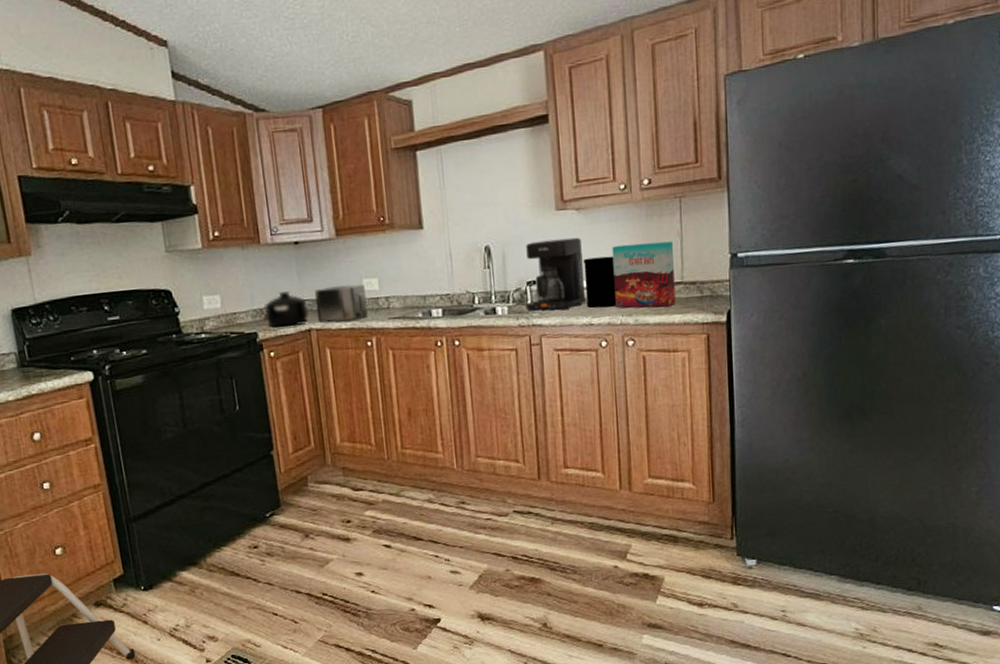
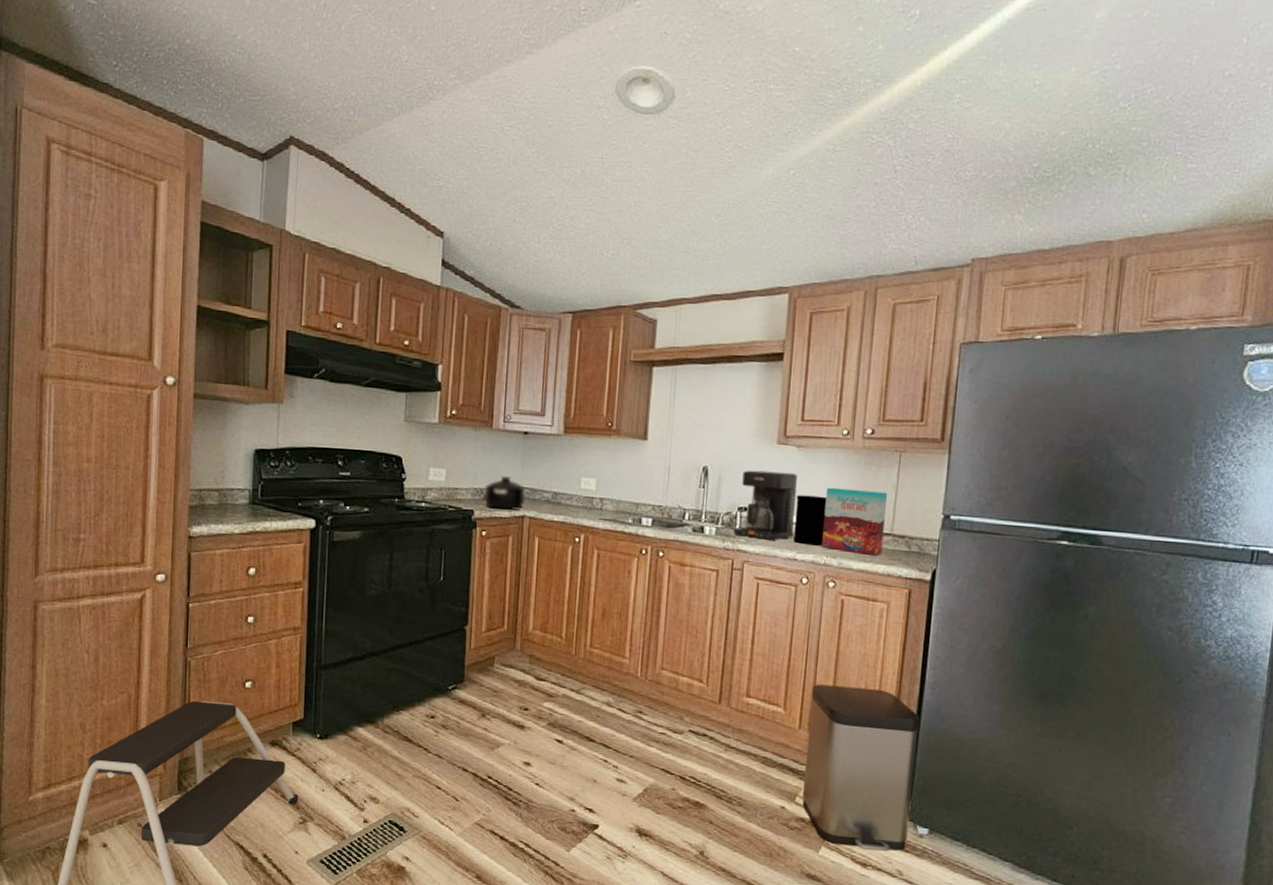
toaster: present [314,283,368,323] -> none [532,479,583,516]
pedal bin: none [626,436,738,591] -> present [802,684,920,852]

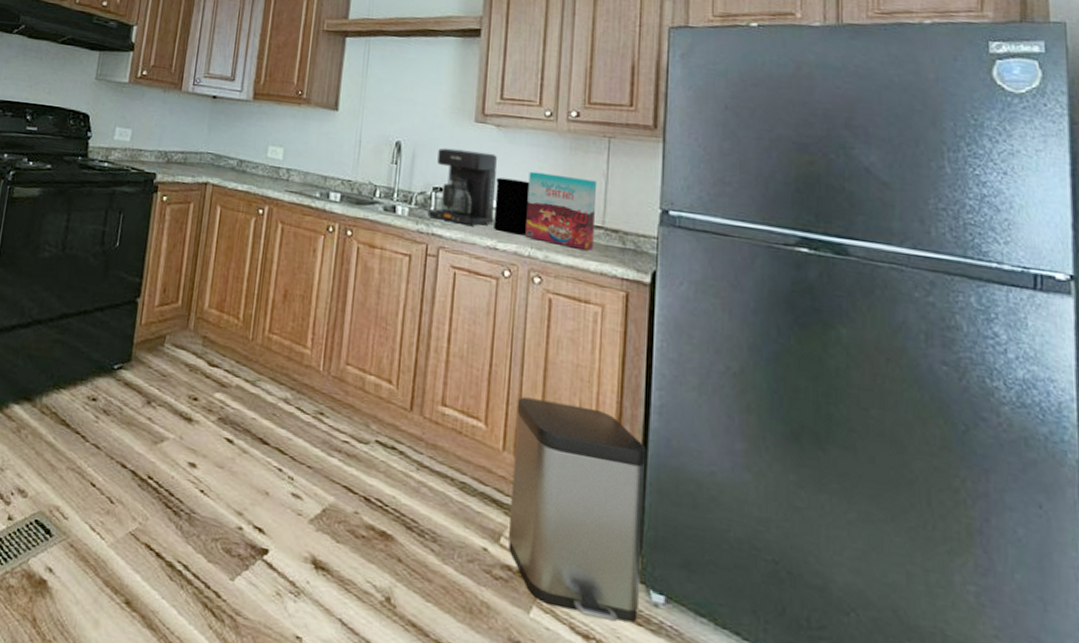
saucepan: present [483,476,526,511] -> none [167,140,211,177]

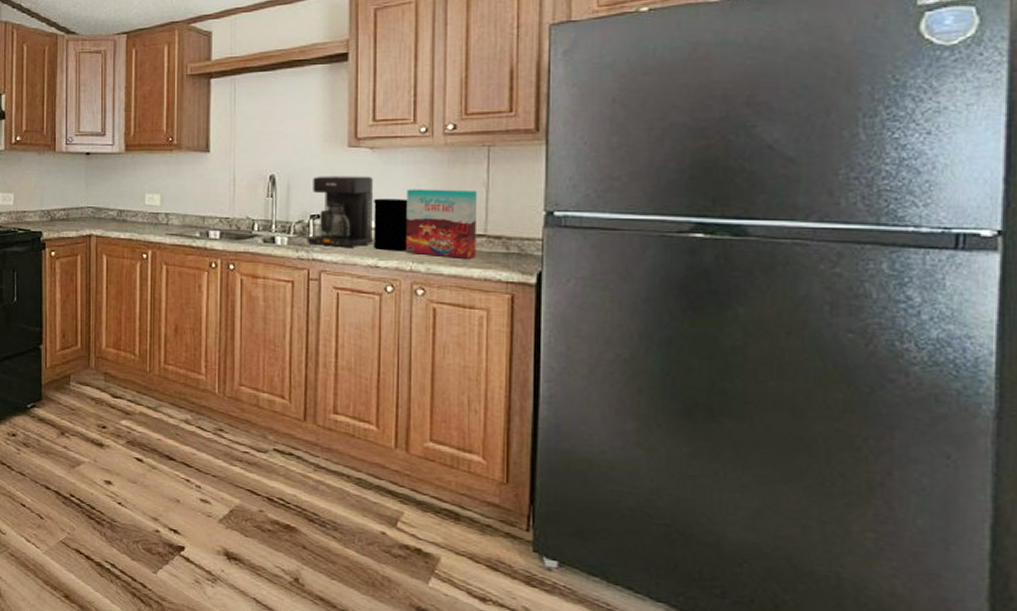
pedal bin: present [508,396,647,623] -> none [405,399,537,586]

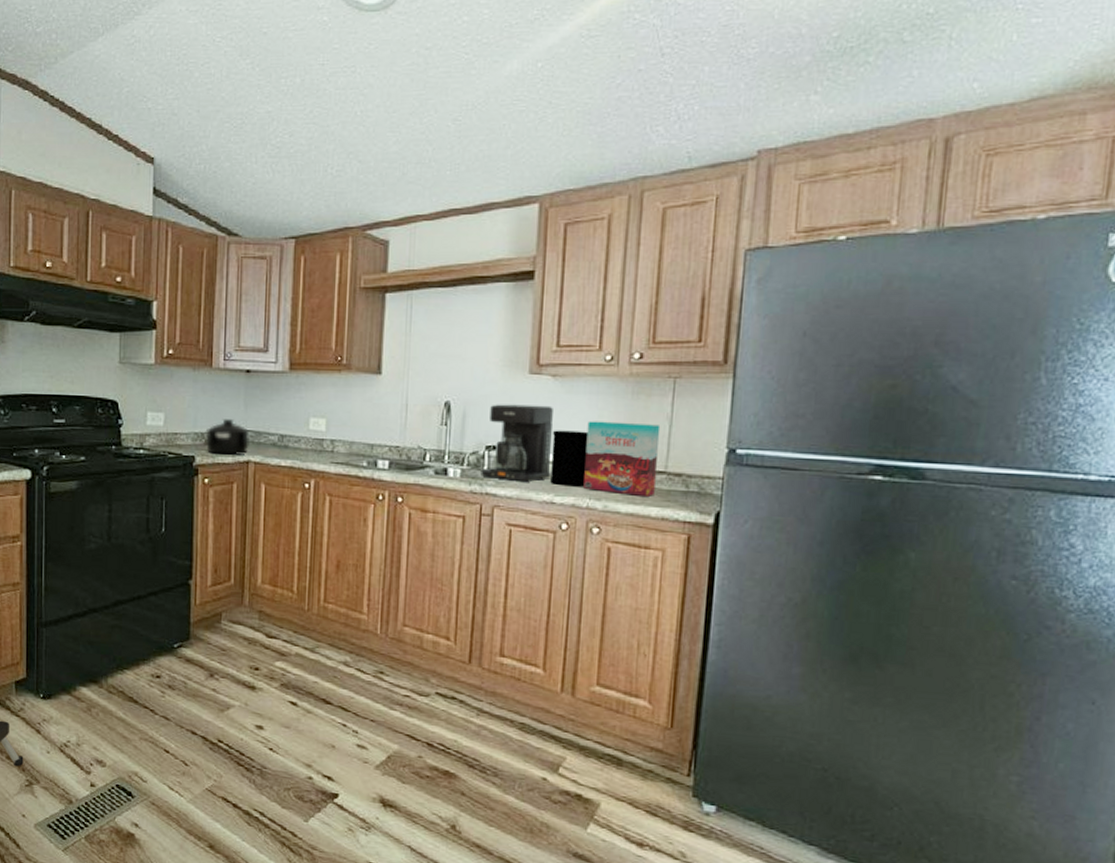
saucepan: none [51,197,91,231] -> present [205,419,250,456]

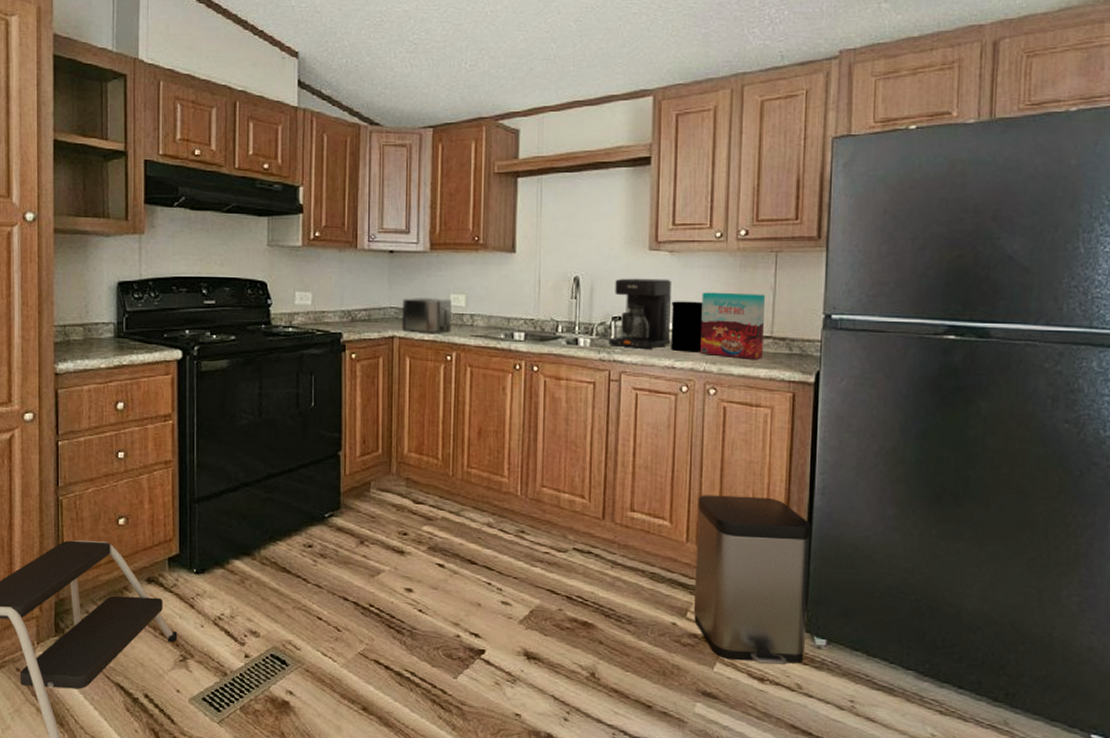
saucepan: present [205,419,250,456] -> none [351,297,394,332]
toaster: none [257,420,311,460] -> present [402,298,452,334]
pedal bin: none [567,642,704,831] -> present [694,495,811,666]

